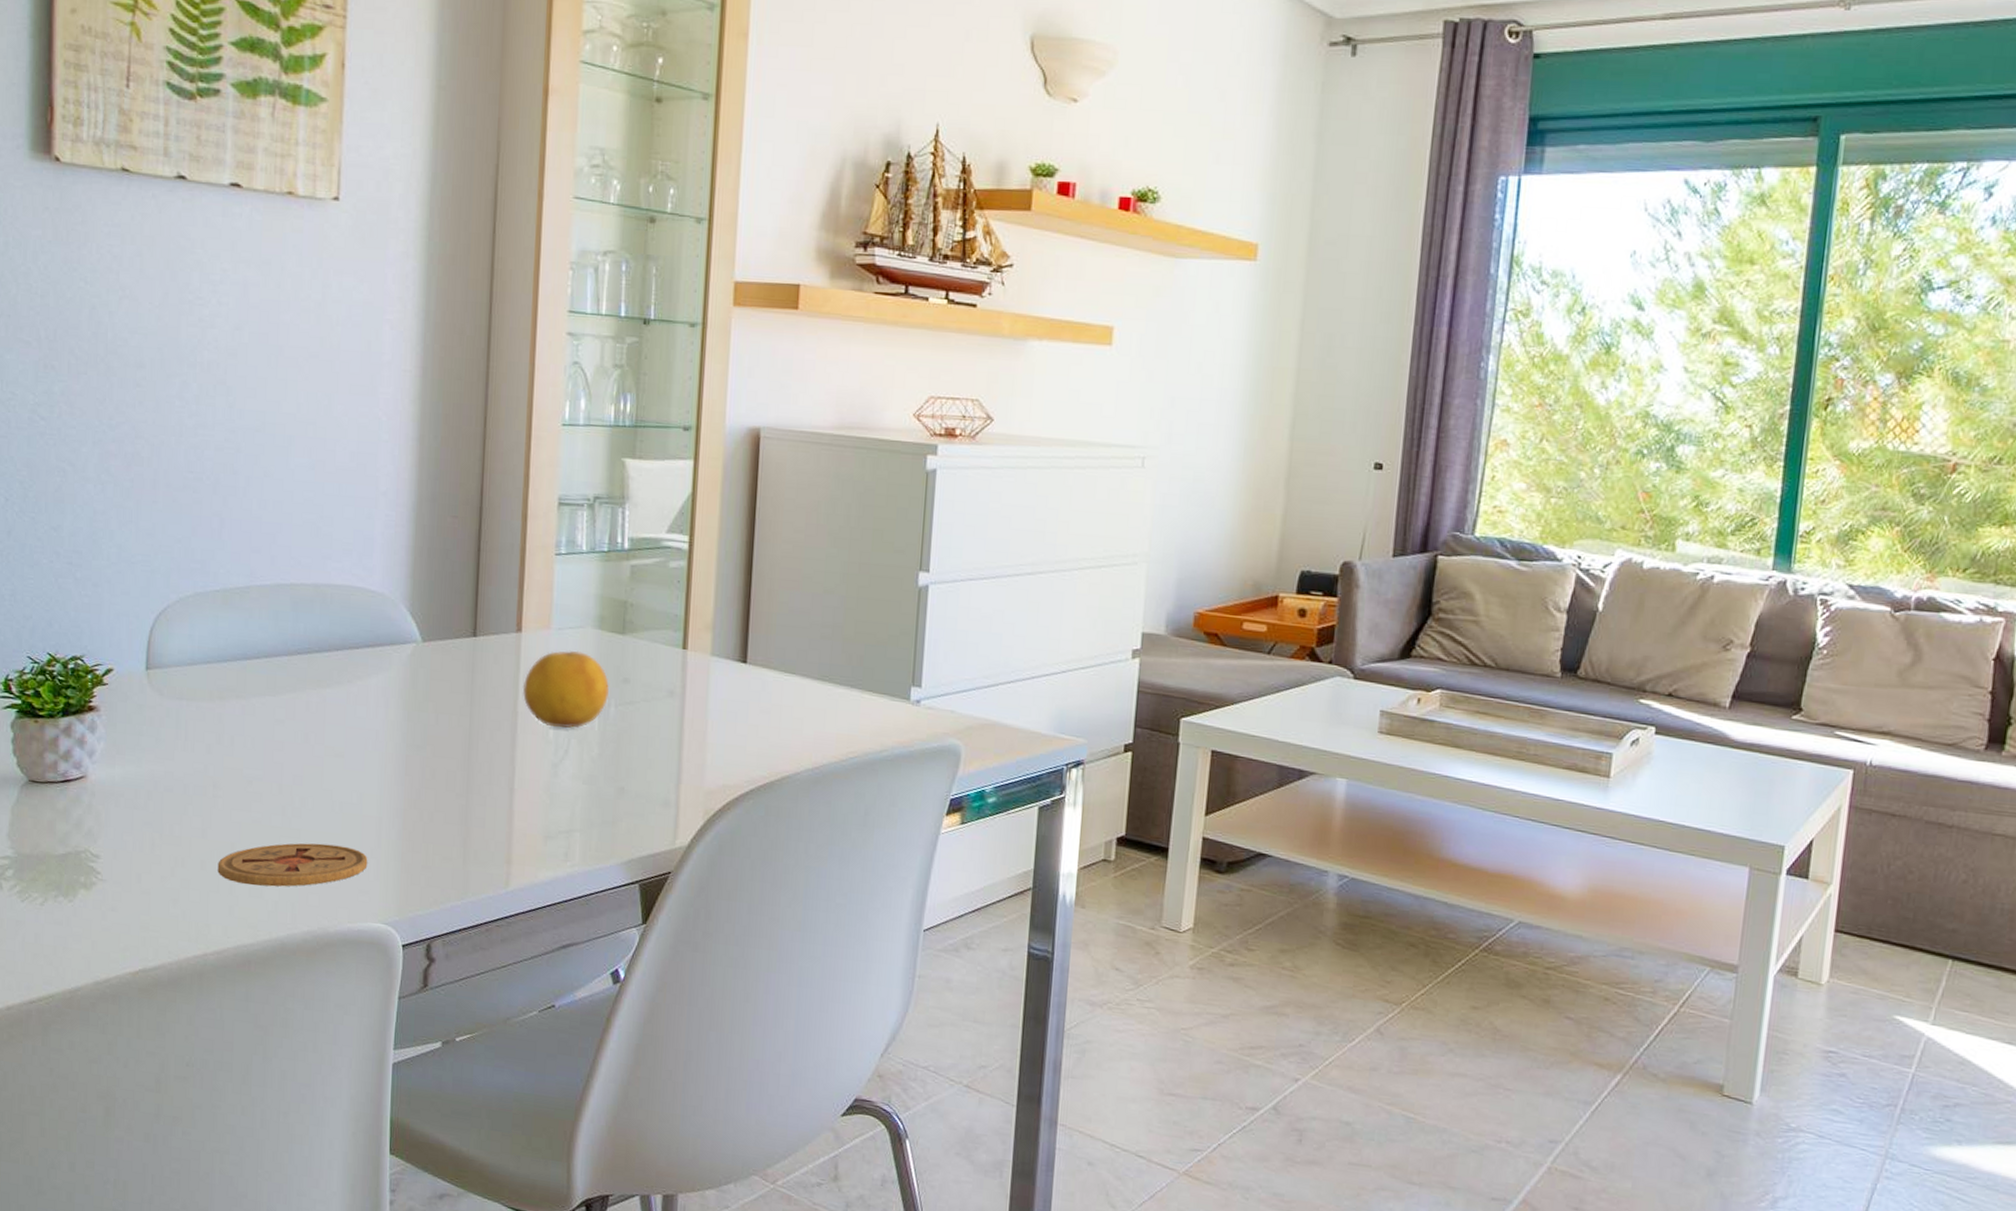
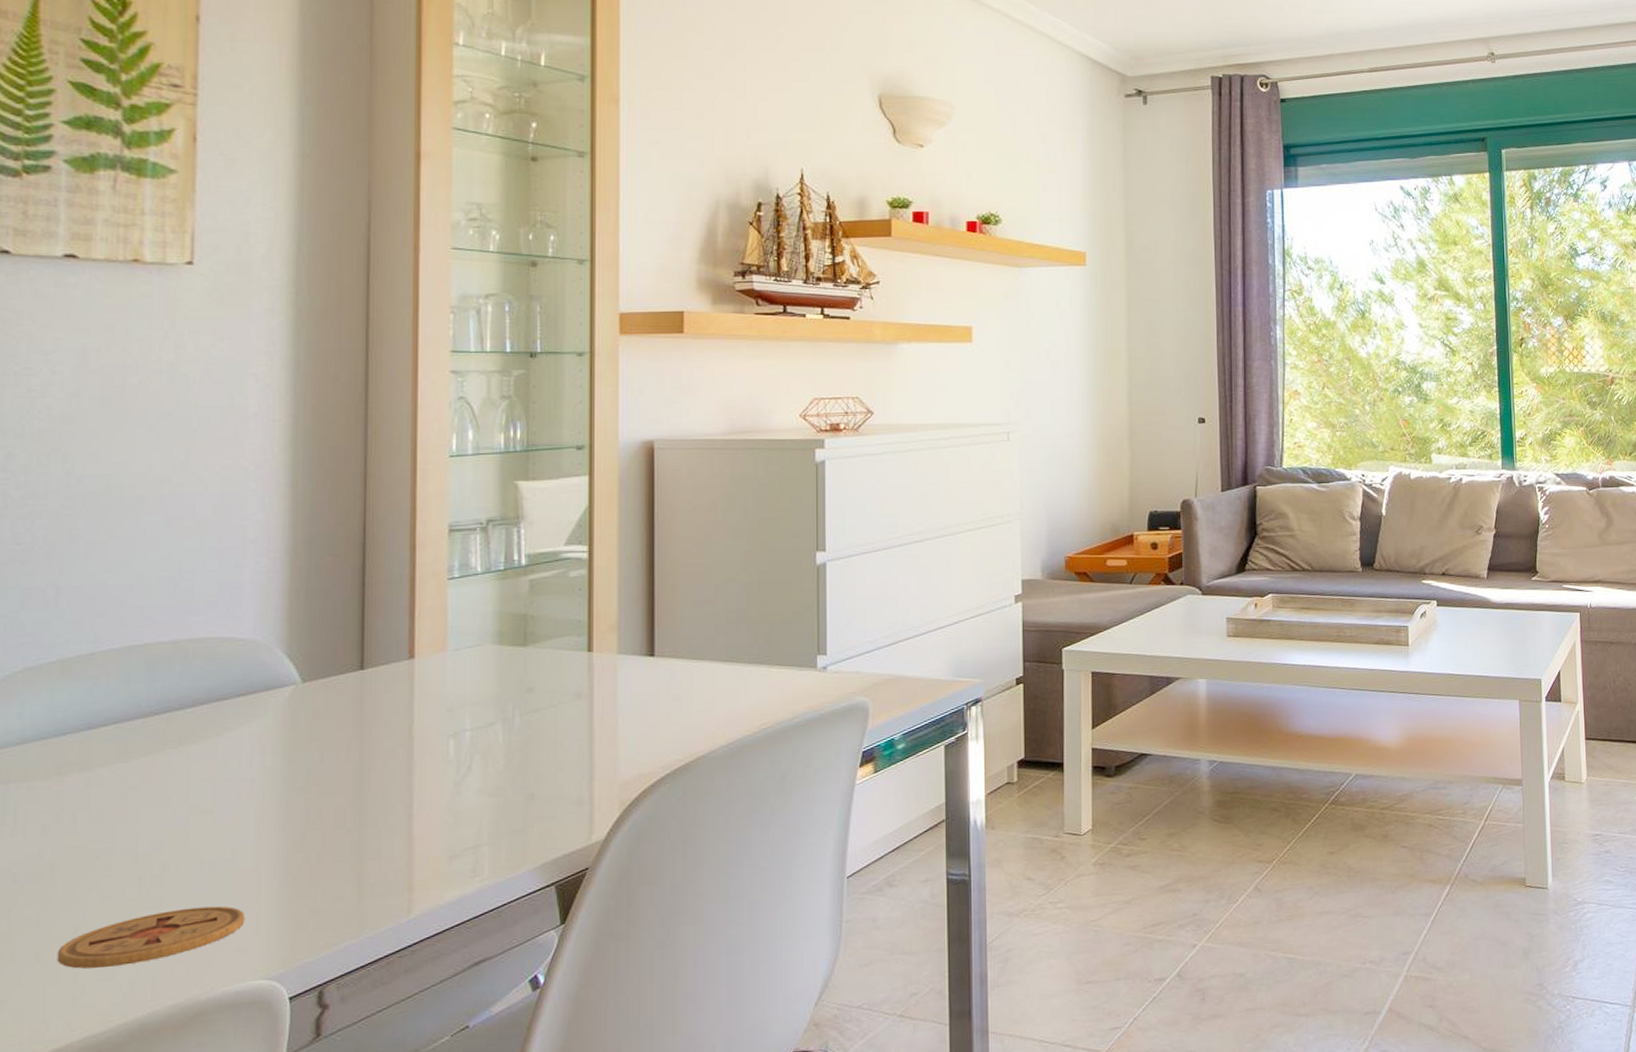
fruit: present [522,650,609,729] -> none [417,668,512,747]

